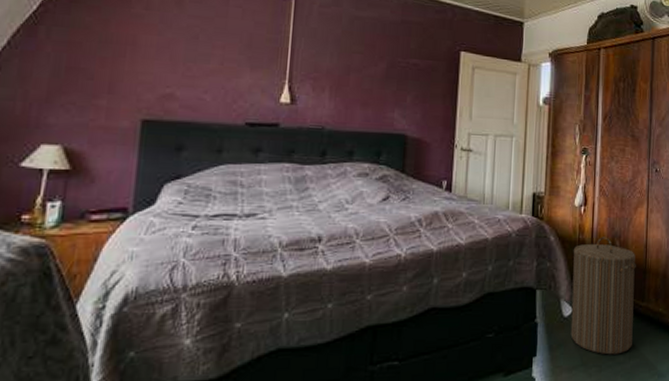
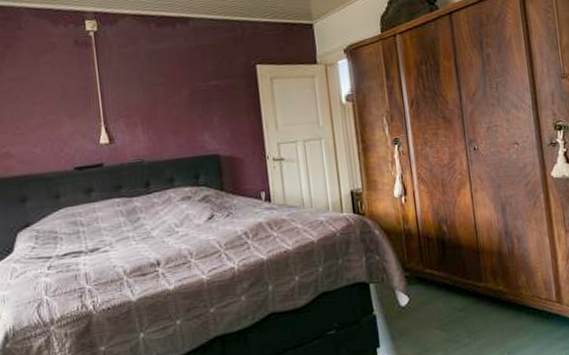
laundry hamper: present [570,237,636,355] -> none [400,223,476,339]

